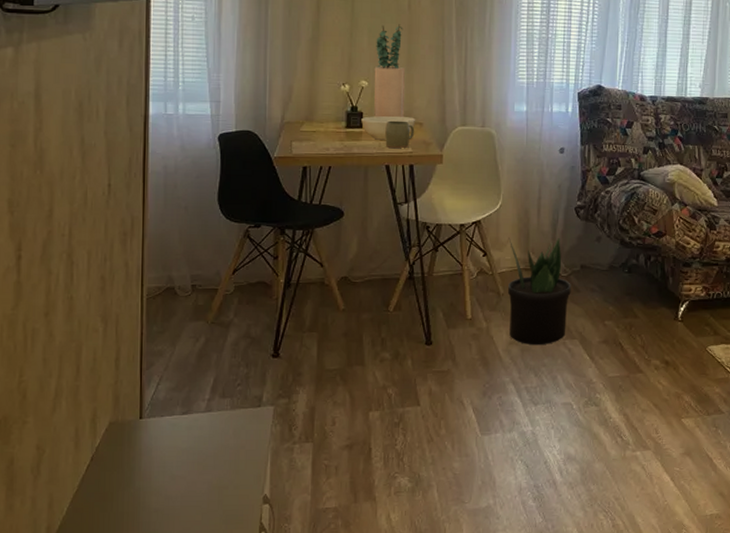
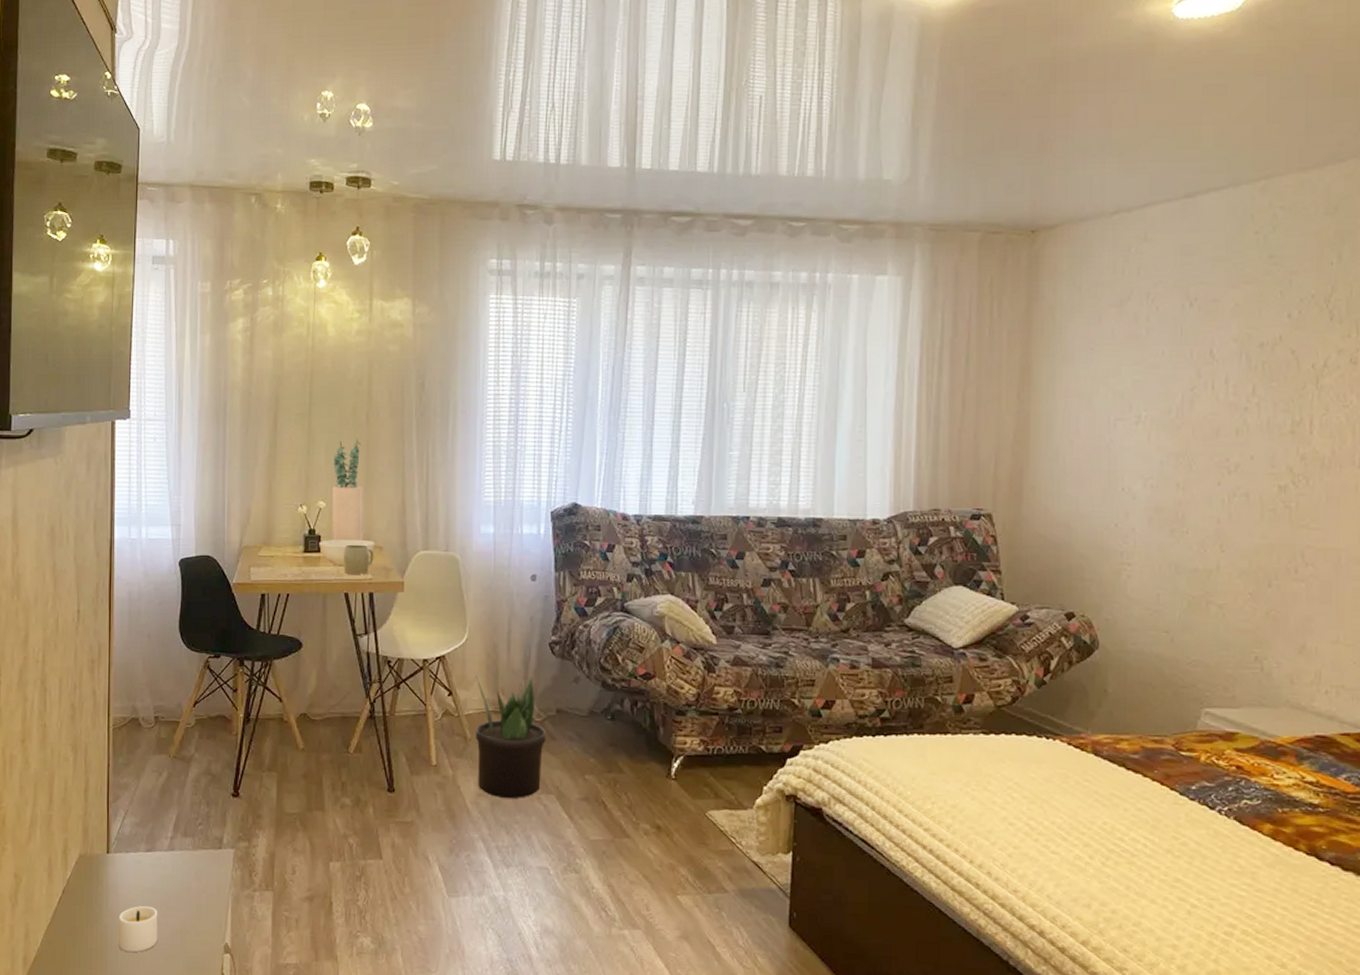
candle: none [152,467,194,511] -> present [119,906,158,952]

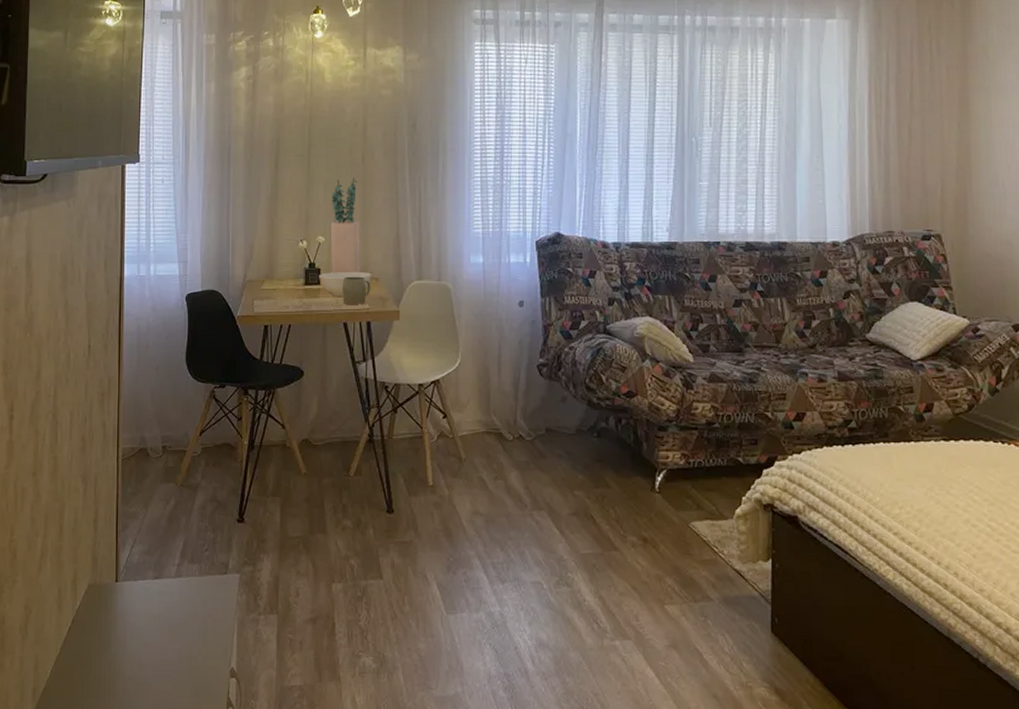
candle: present [119,906,158,952] -> none [127,633,166,680]
planter: present [475,677,546,798] -> none [469,399,536,515]

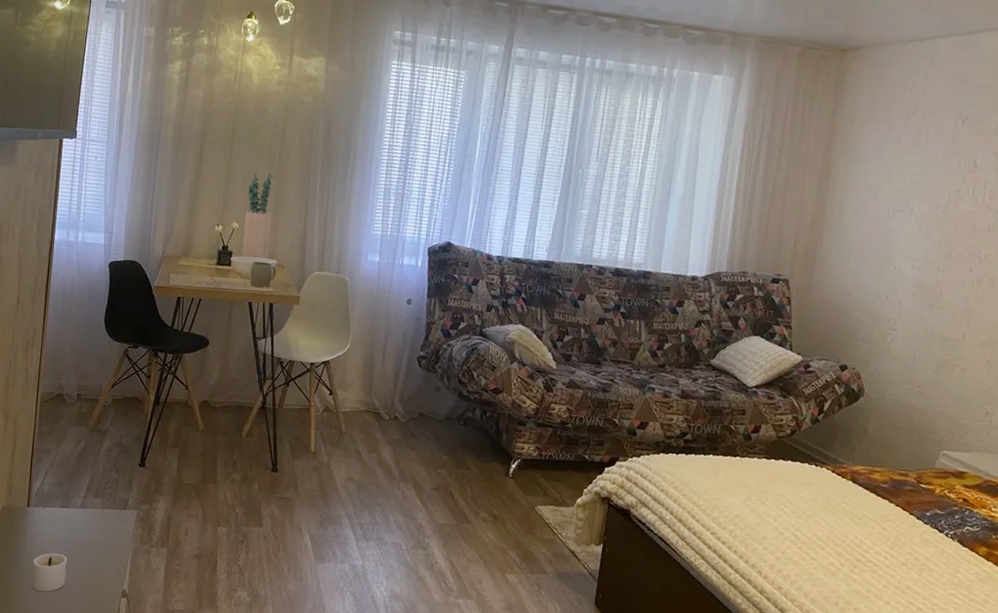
candle: none [127,633,166,680] -> present [31,553,68,592]

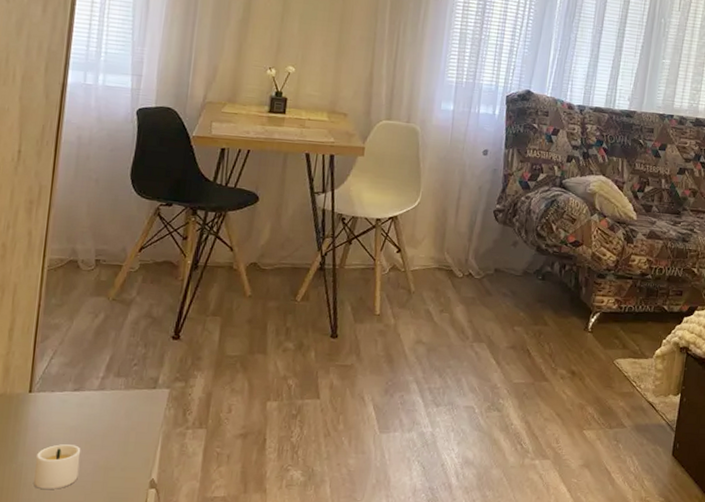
bowl: present [230,256,279,279] -> none [284,102,341,128]
vase: present [242,172,273,259] -> none [298,12,336,106]
mug: present [249,261,277,287] -> none [307,108,339,137]

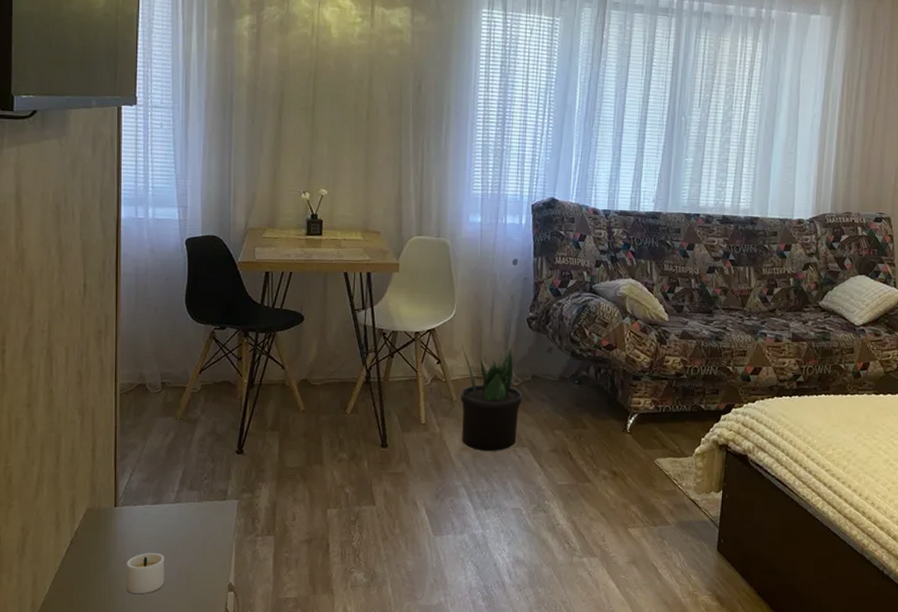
planter: none [417,237,484,346] -> present [460,347,522,451]

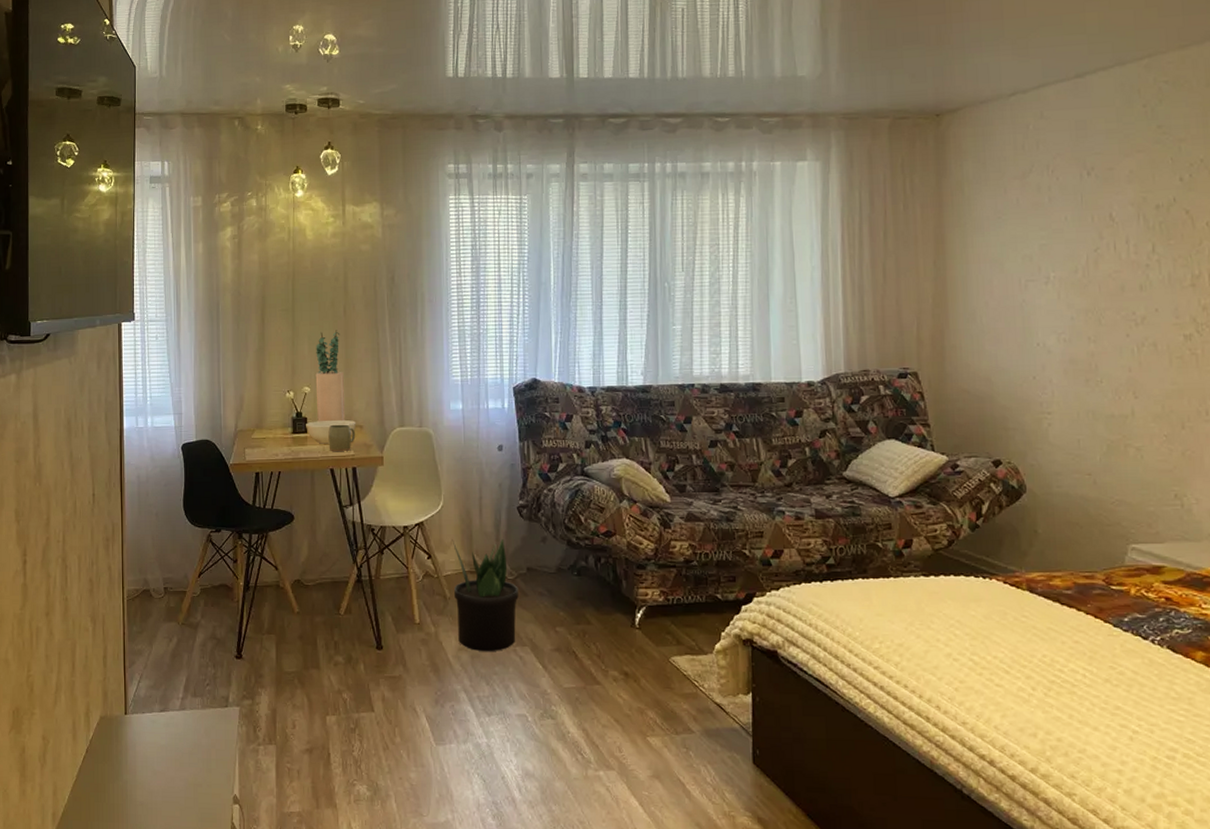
candle: present [127,553,165,594] -> none [138,762,173,805]
bowl: none [321,223,374,248] -> present [306,419,357,444]
vase: none [332,134,364,226] -> present [315,330,346,422]
mug: none [344,229,372,256] -> present [328,424,356,451]

